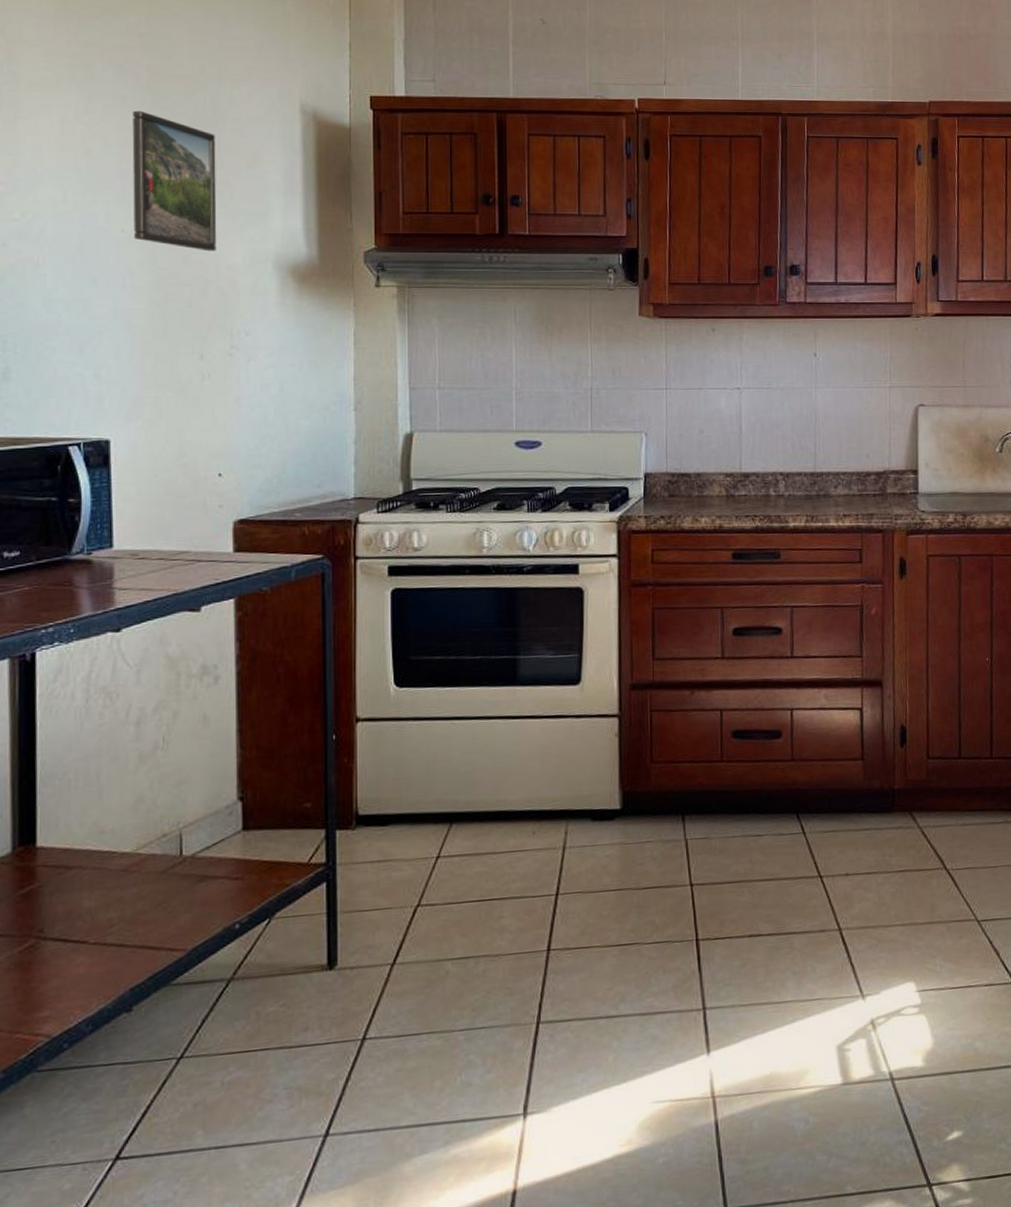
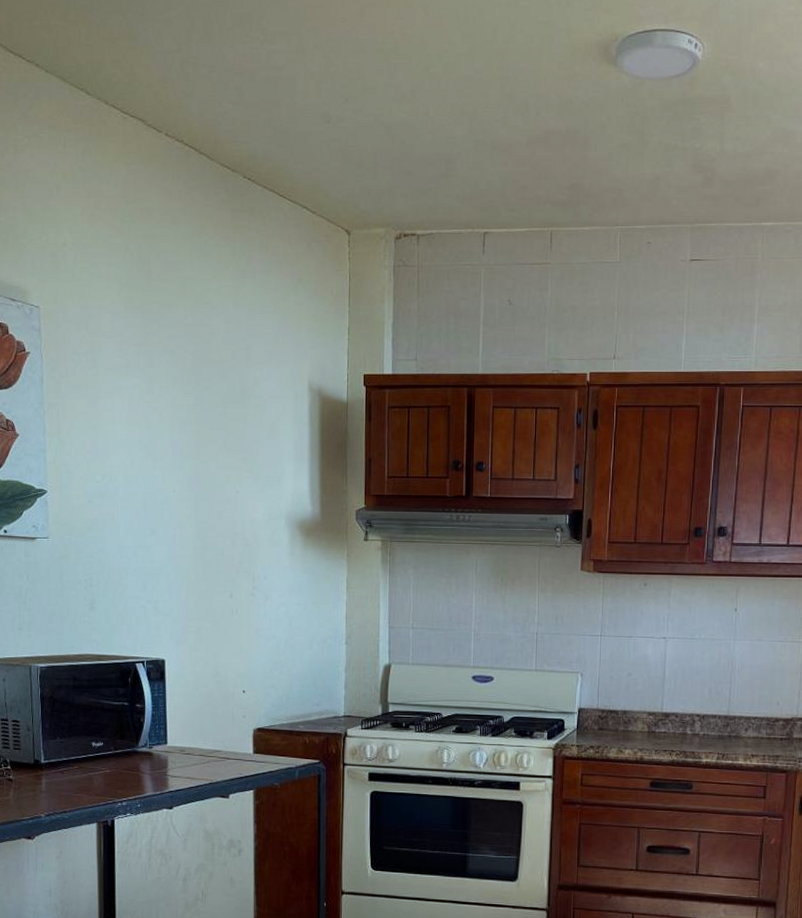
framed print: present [132,110,217,252] -> none [181,390,243,509]

